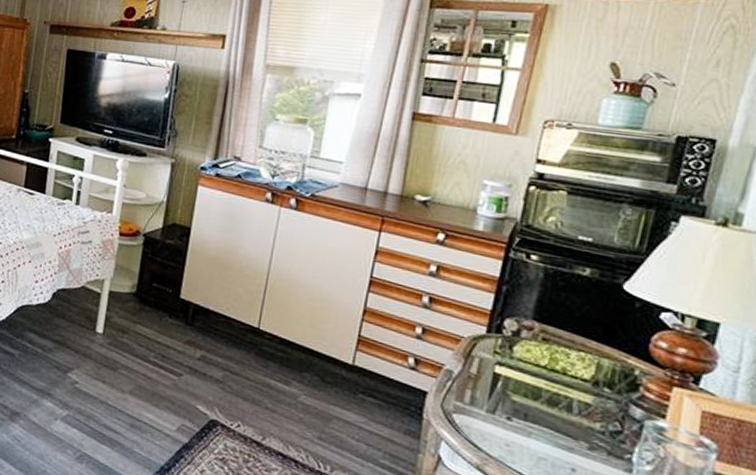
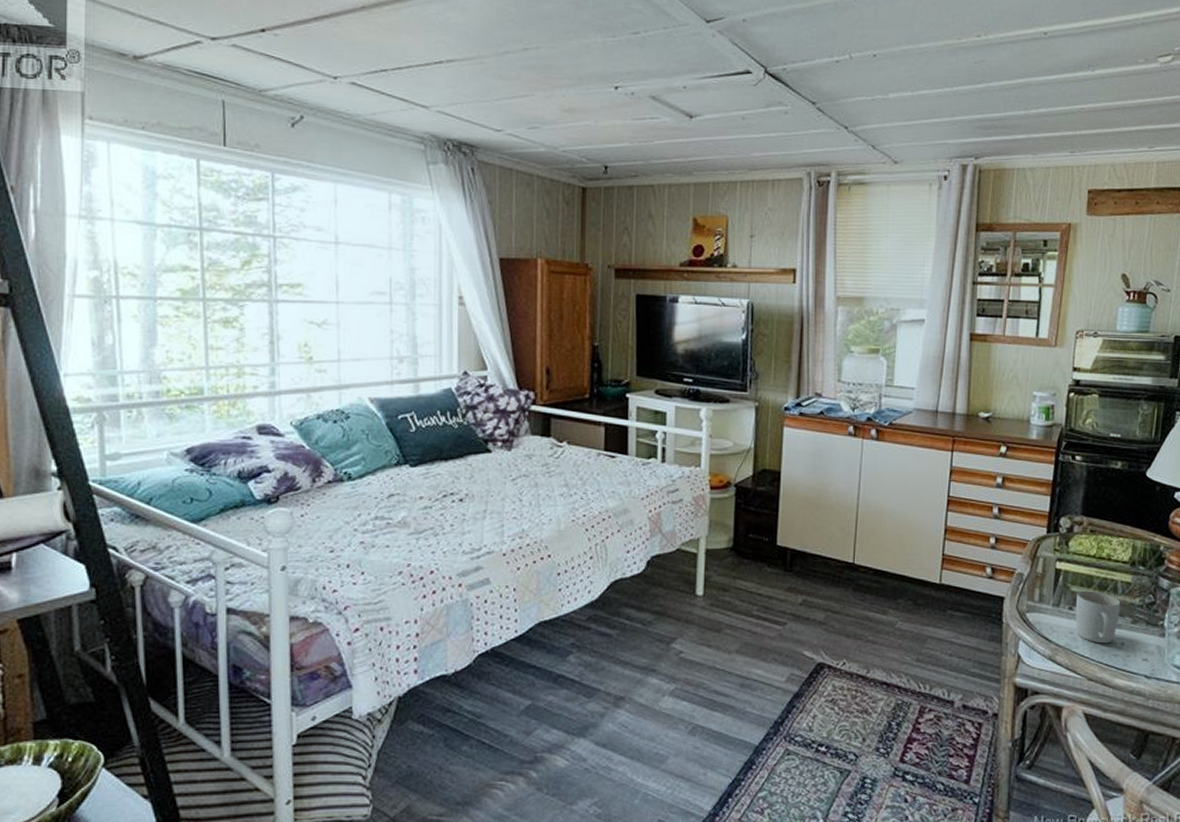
mug: none [513,401,575,466] -> present [1075,590,1120,644]

